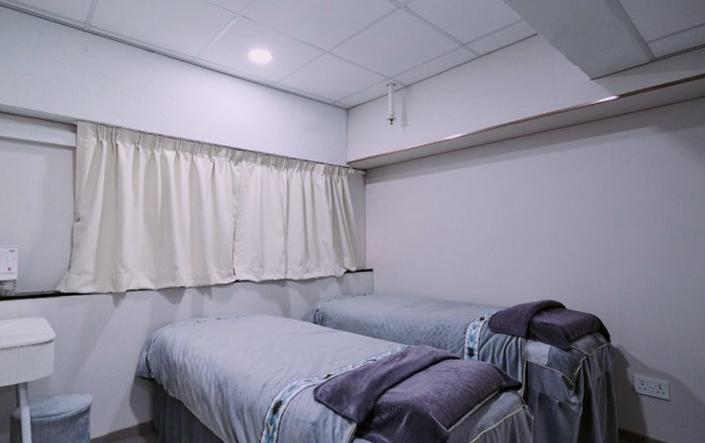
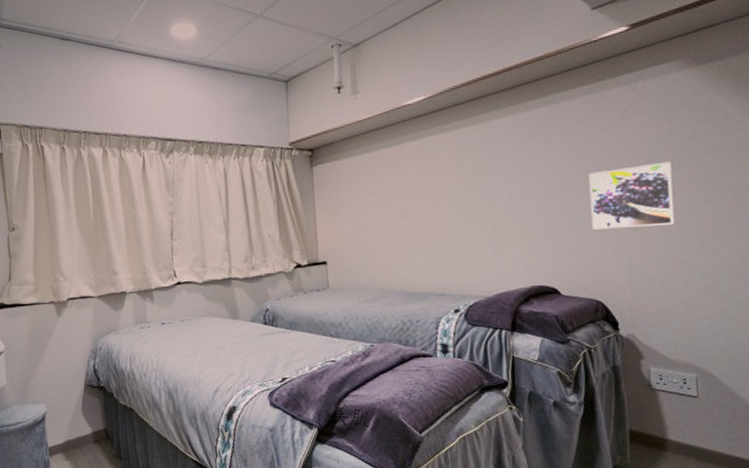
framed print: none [588,204,651,256] -> present [589,161,674,230]

